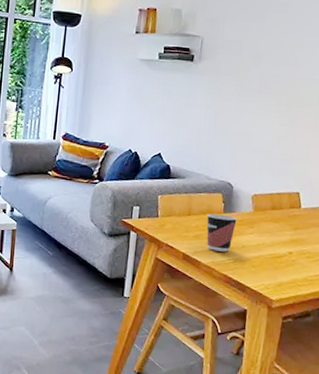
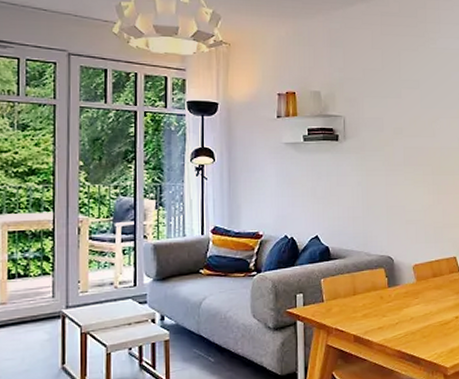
cup: present [206,214,237,252] -> none [372,289,402,328]

